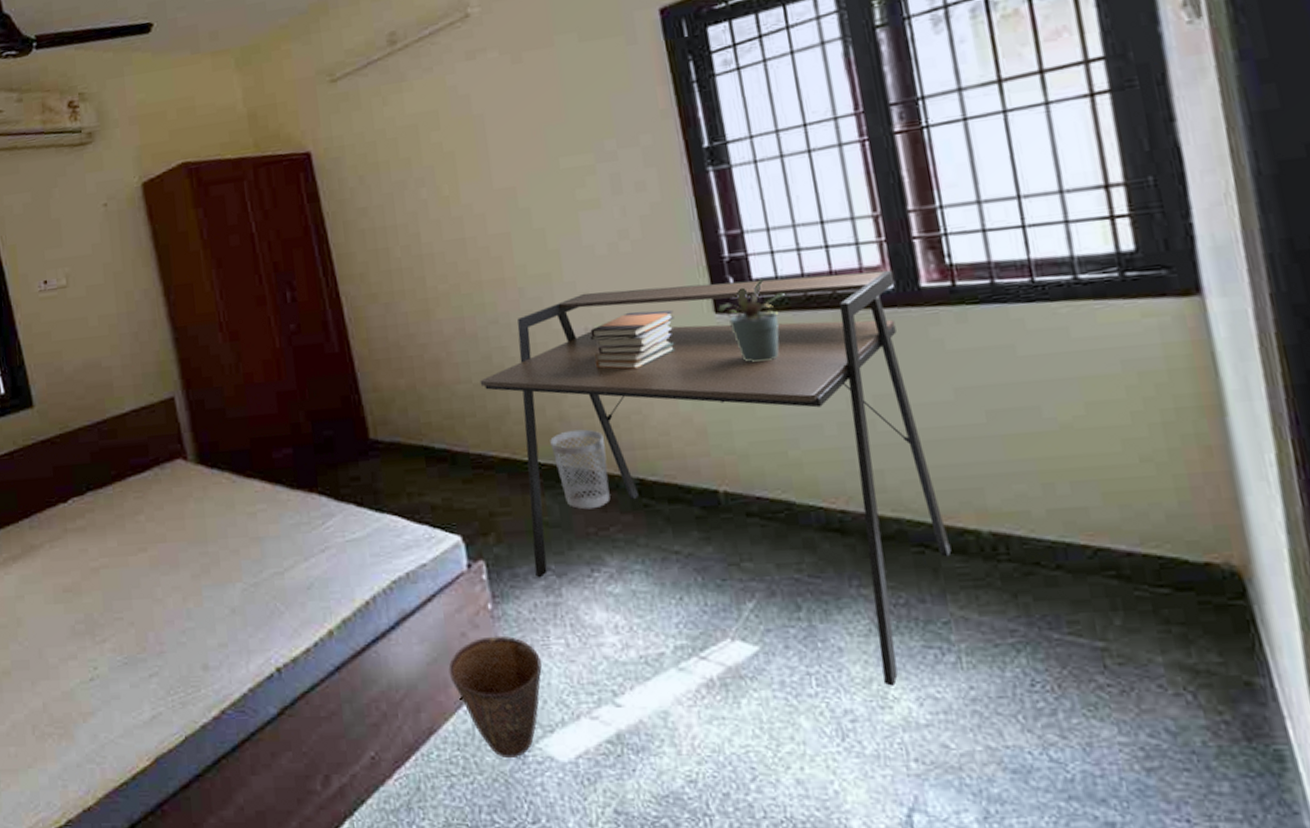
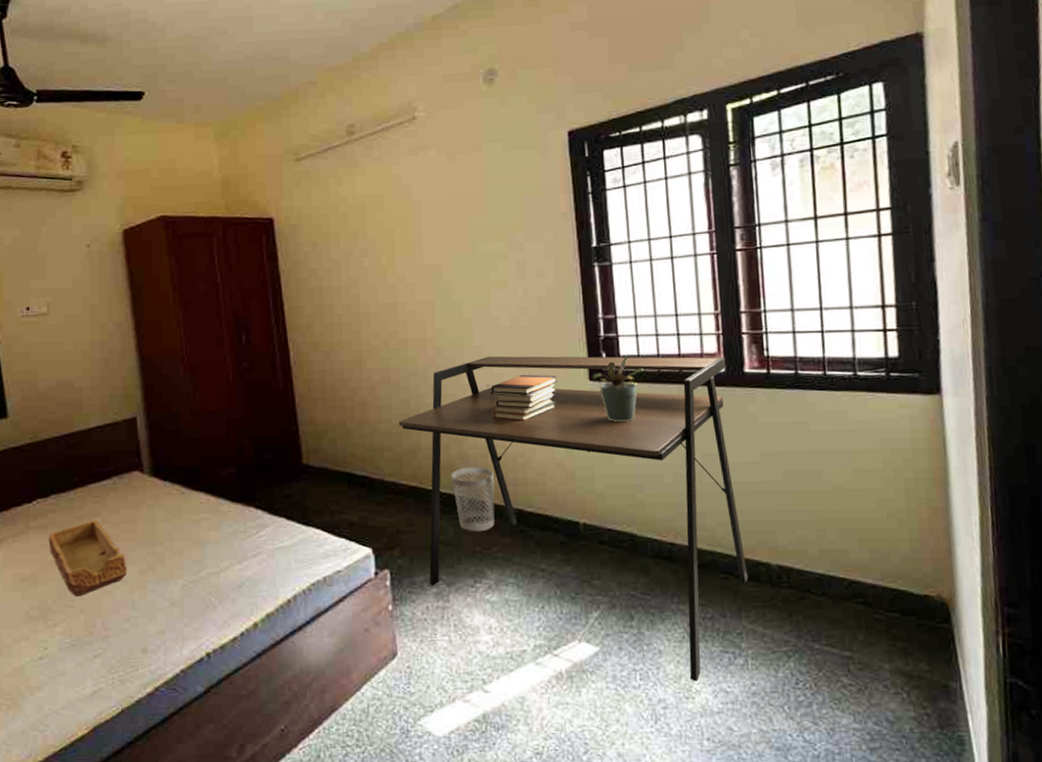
tray: none [88,518,178,607] -> present [48,520,127,597]
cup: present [448,635,542,758] -> none [352,632,428,732]

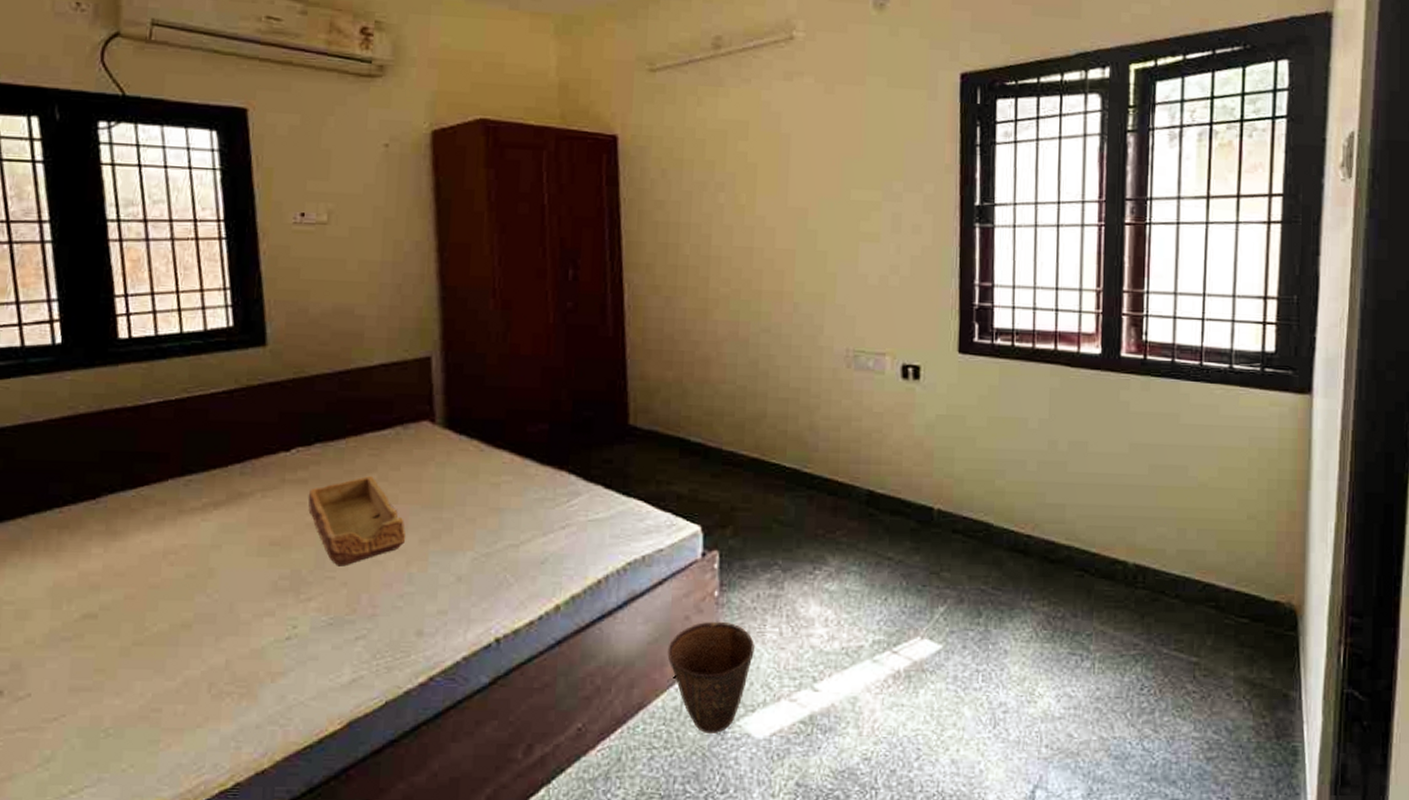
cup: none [352,632,428,732] -> present [667,621,754,733]
desk: present [398,356,748,681] -> none [743,317,1104,685]
wastebasket: present [451,467,495,532] -> none [797,440,845,513]
book stack: present [490,374,558,421] -> none [849,340,925,393]
potted plant: present [592,355,644,421] -> none [961,328,1017,400]

